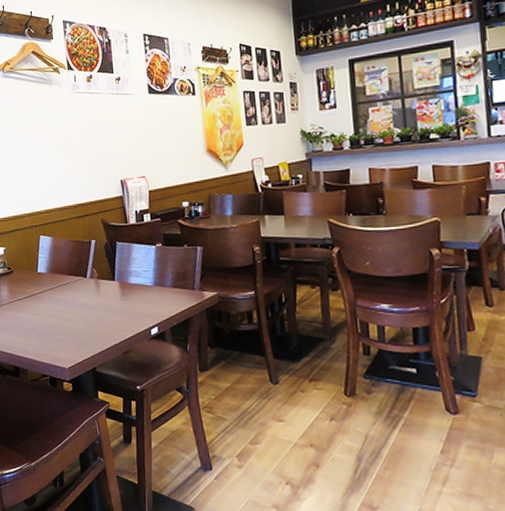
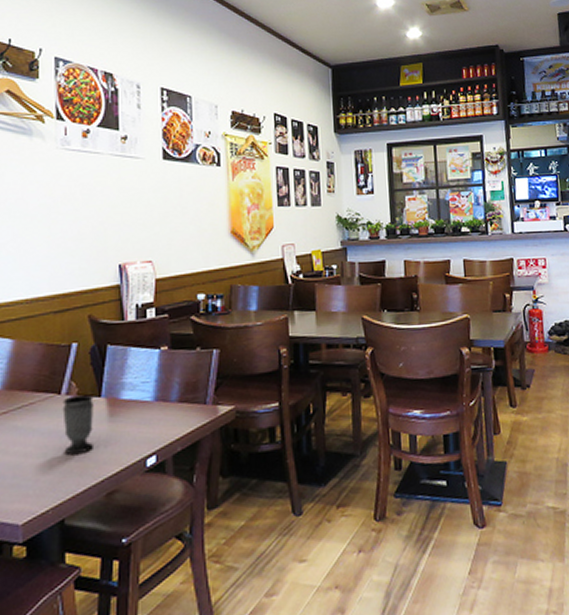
cup: none [88,279,112,321] -> present [62,394,94,454]

